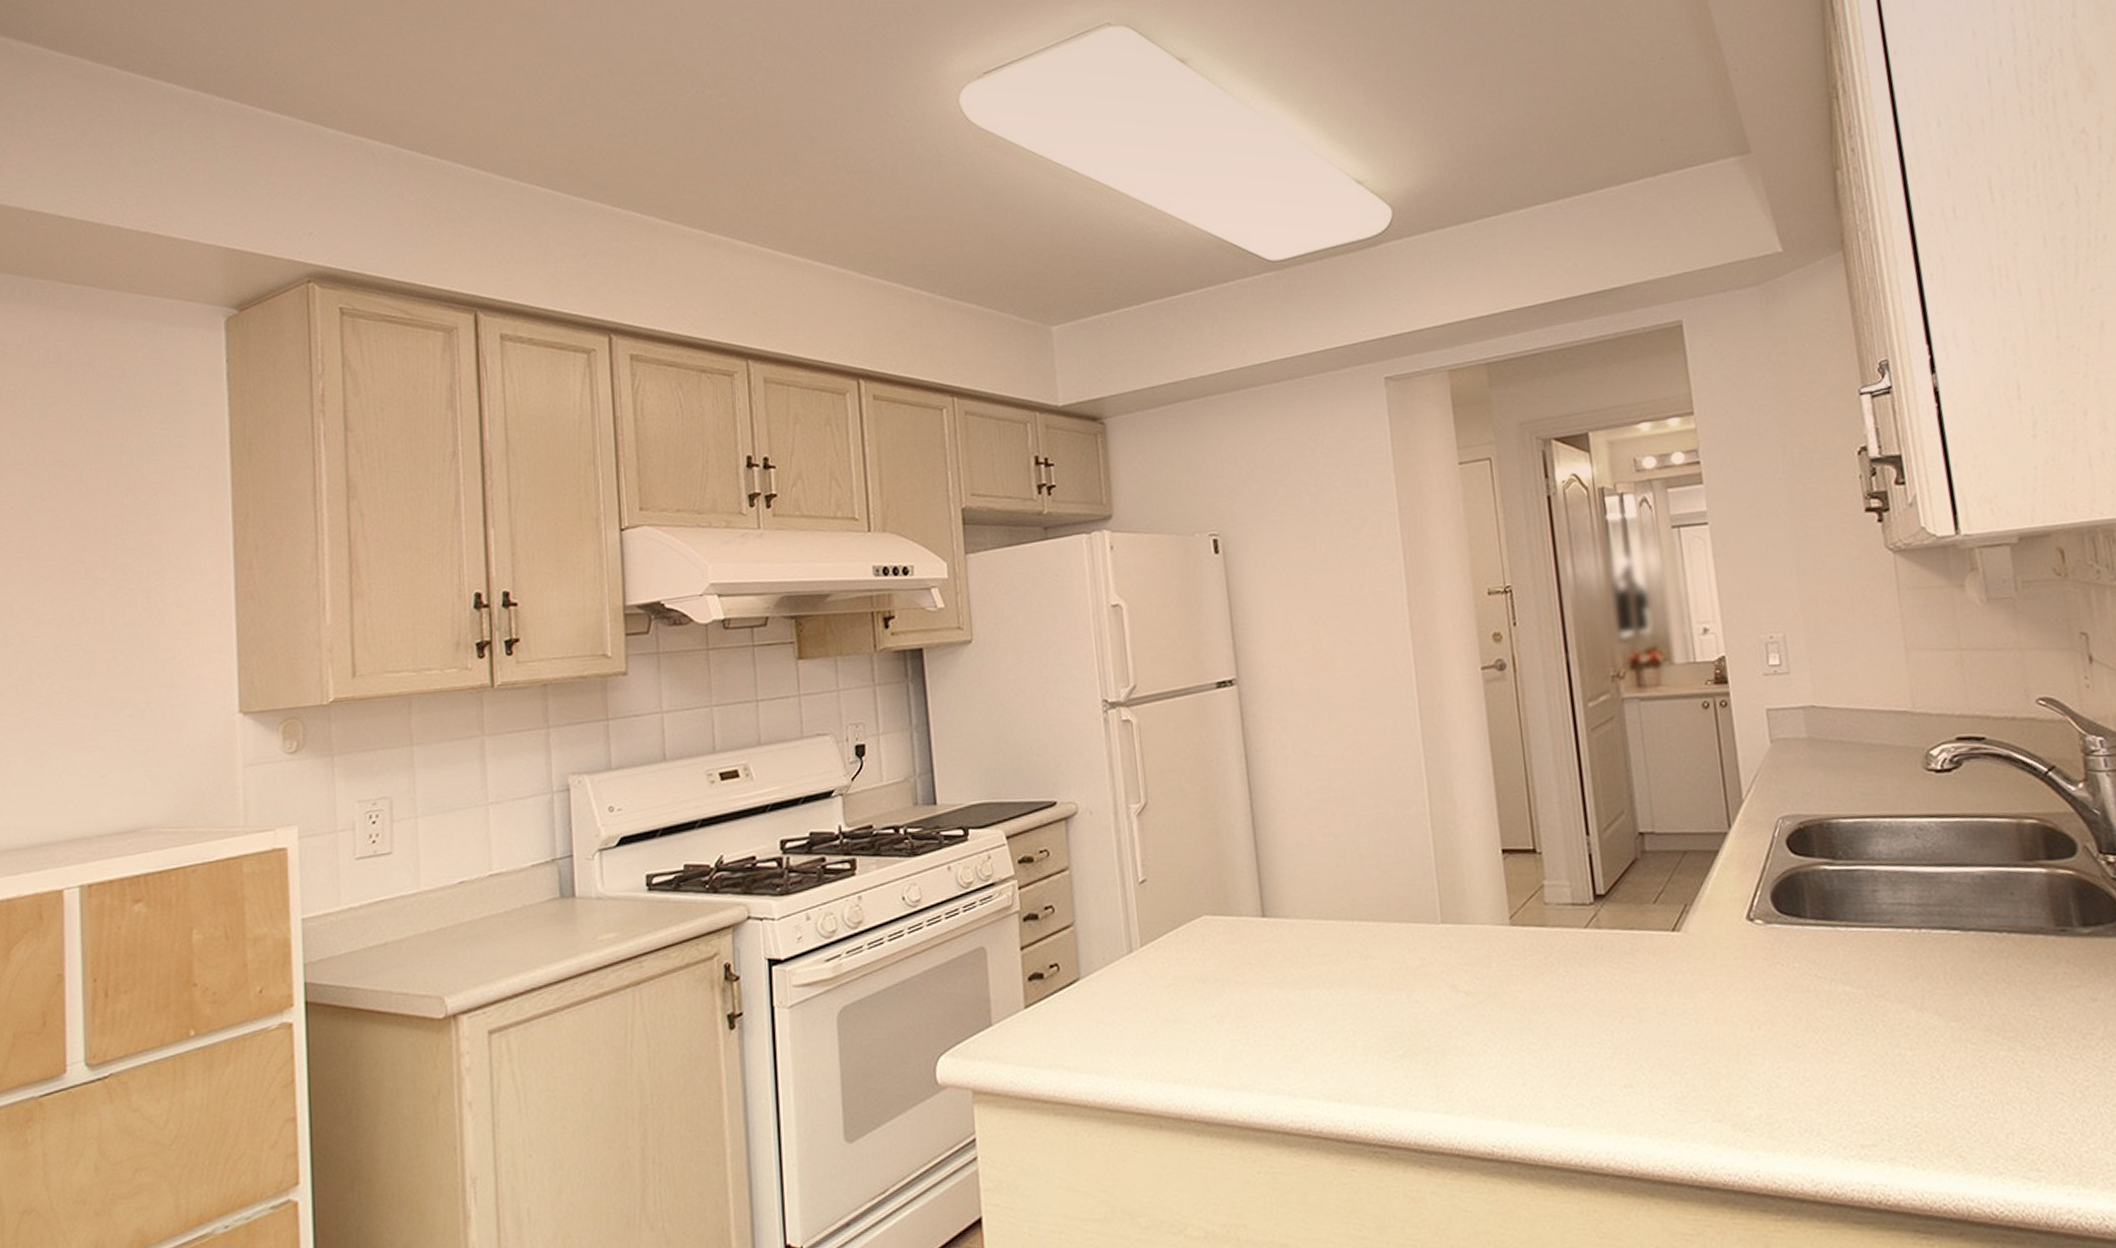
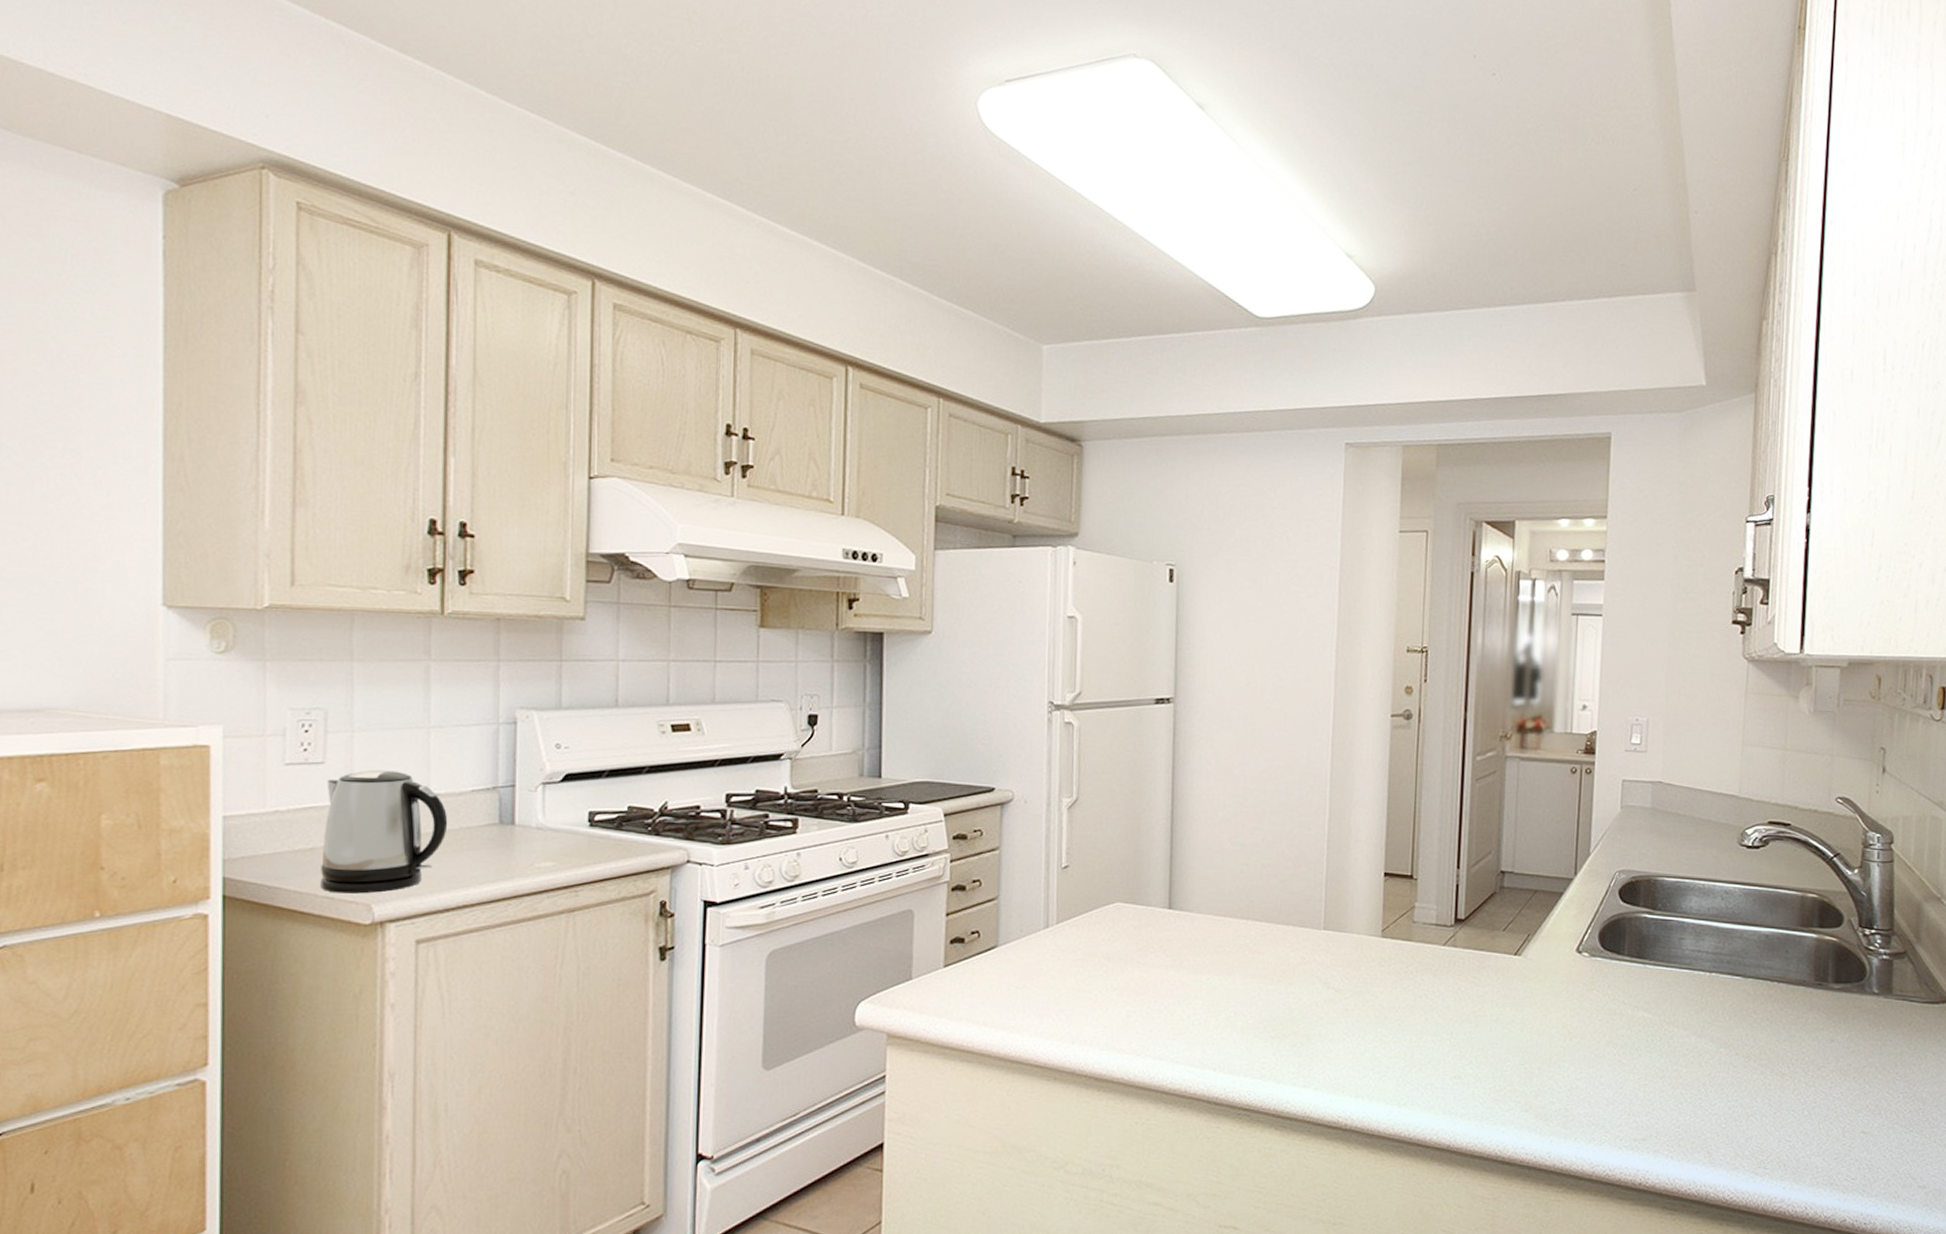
kettle: none [394,853,511,988] -> present [320,770,448,894]

